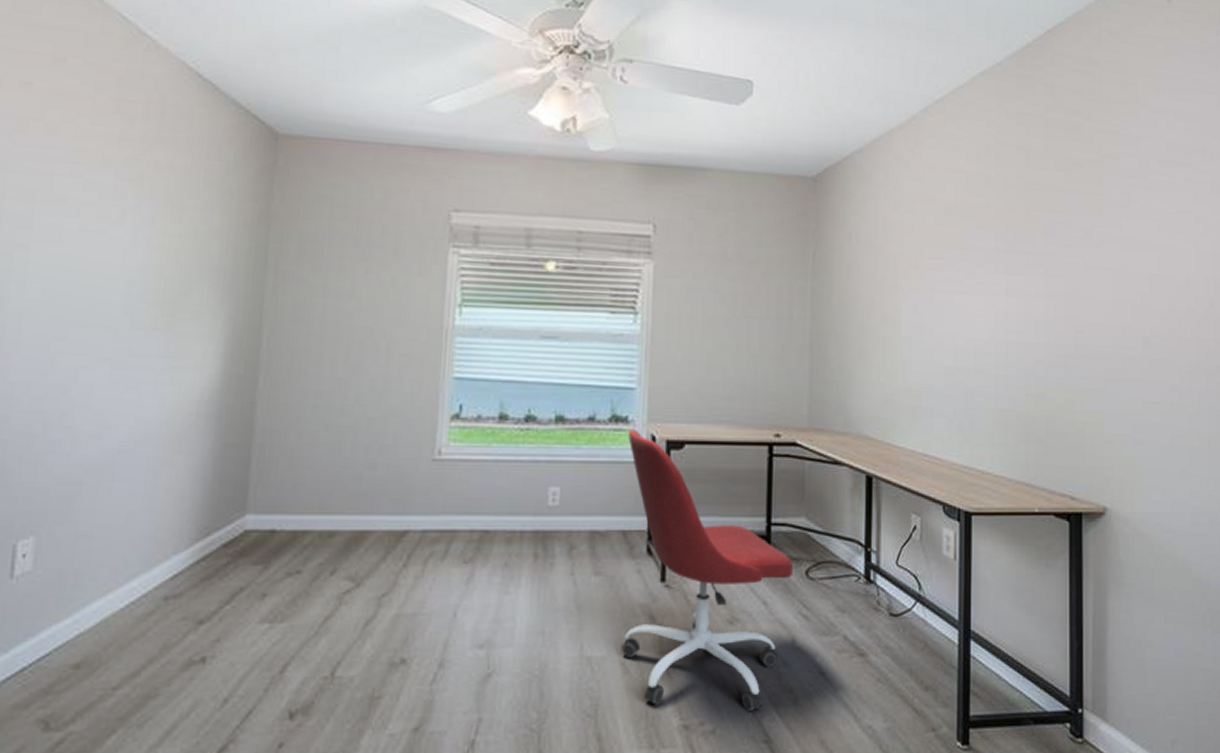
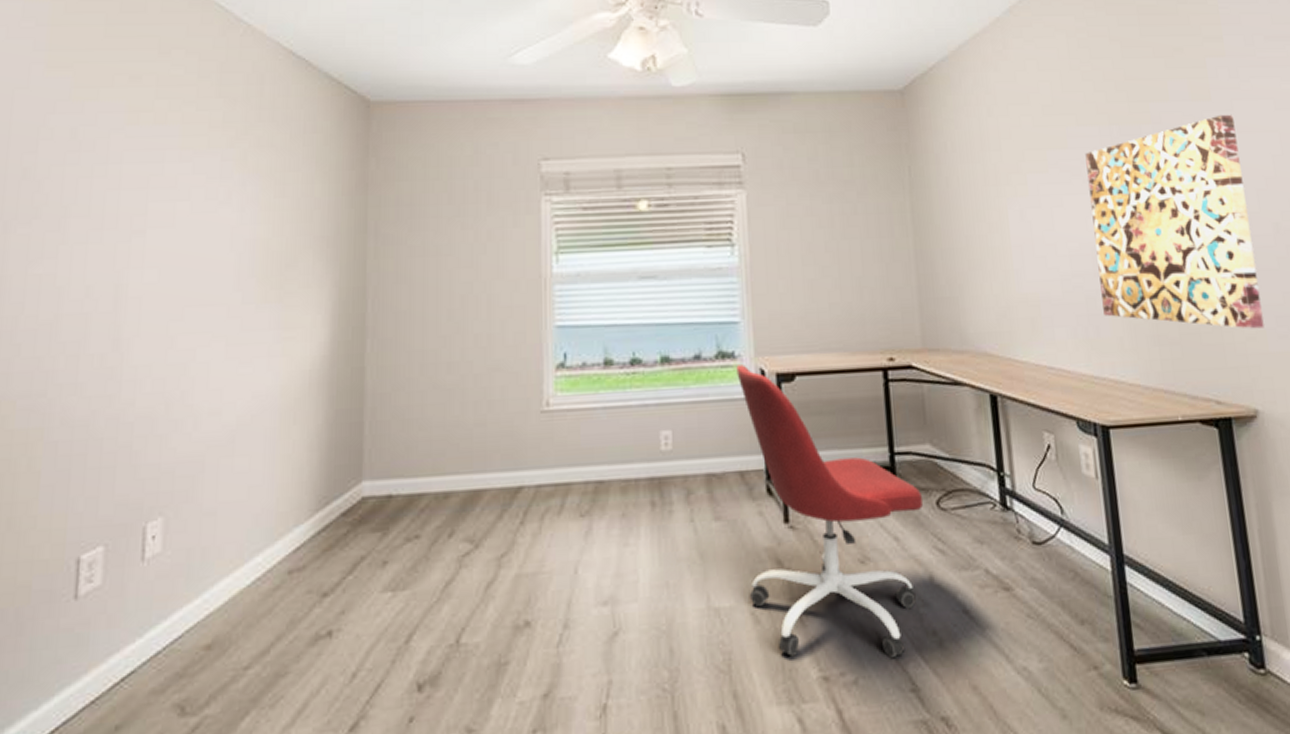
wall art: none [979,231,1122,434] -> present [1085,114,1264,329]

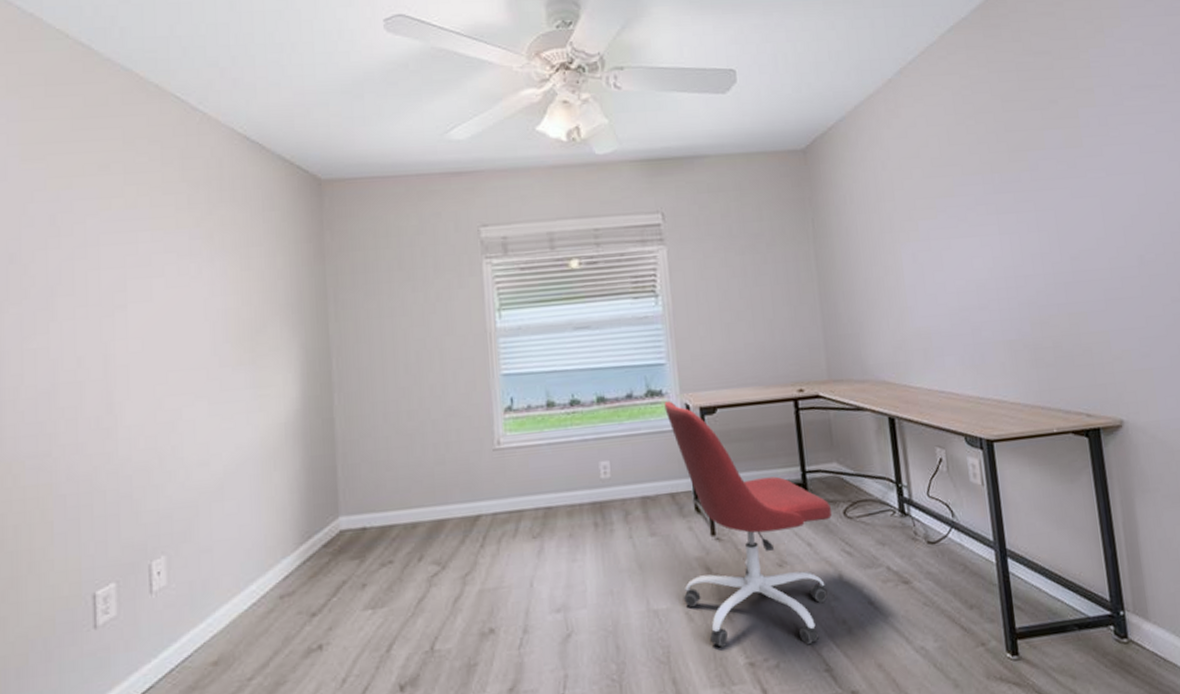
wall art: present [1085,114,1264,329] -> none [970,159,1129,350]

